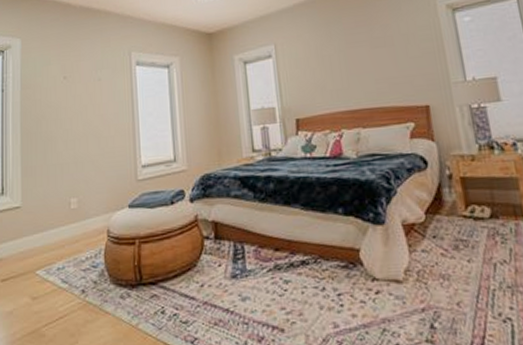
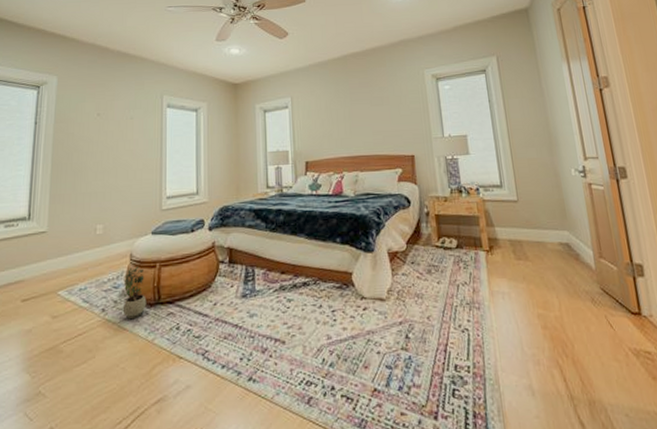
potted plant: none [102,243,128,302] -> present [122,266,147,320]

